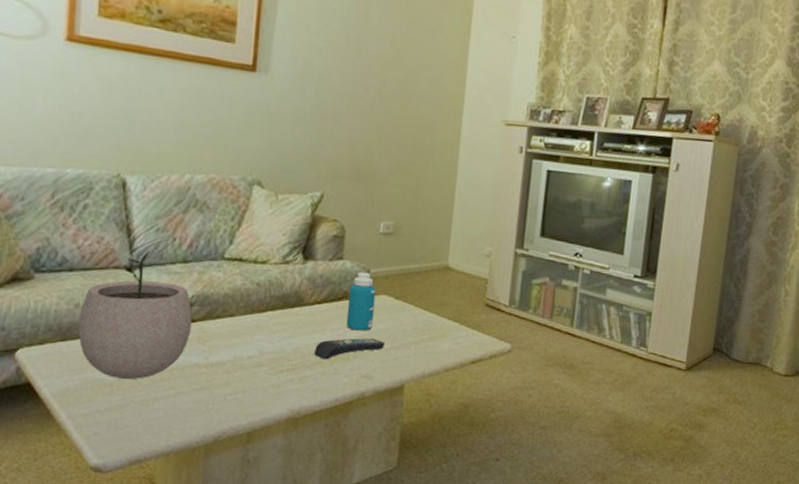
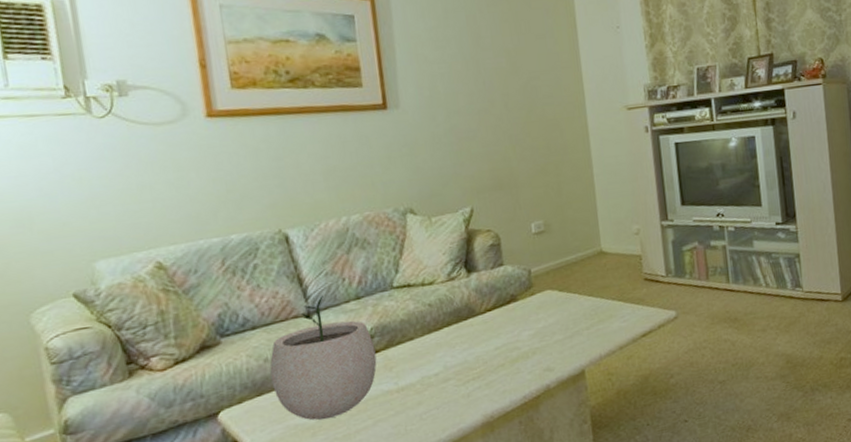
remote control: present [314,338,385,360] -> none [494,332,559,362]
bottle: present [346,271,376,331] -> none [514,272,544,329]

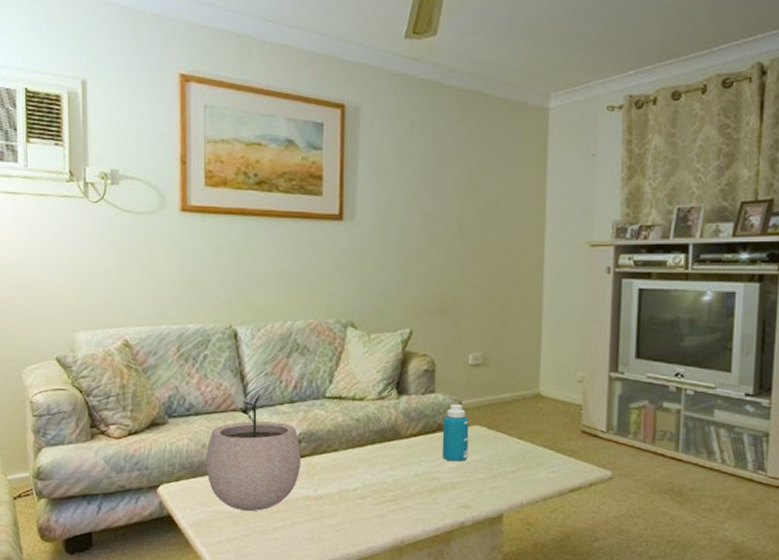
bottle: none [514,272,544,329] -> present [442,403,469,462]

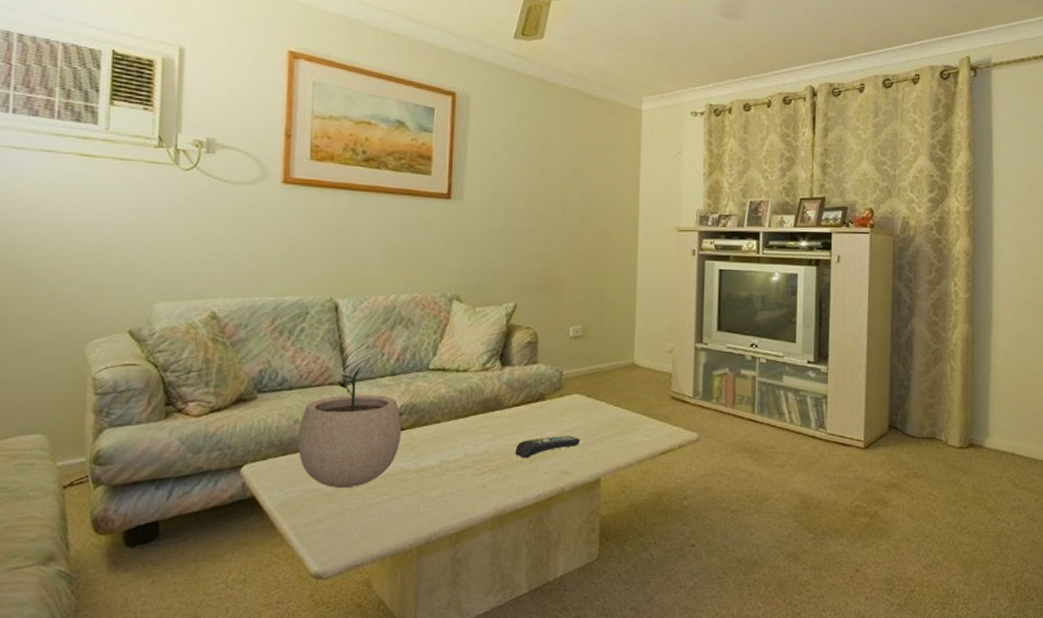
remote control: none [414,468,481,491] -> present [515,436,580,459]
bottle: present [442,403,469,462] -> none [543,373,569,429]

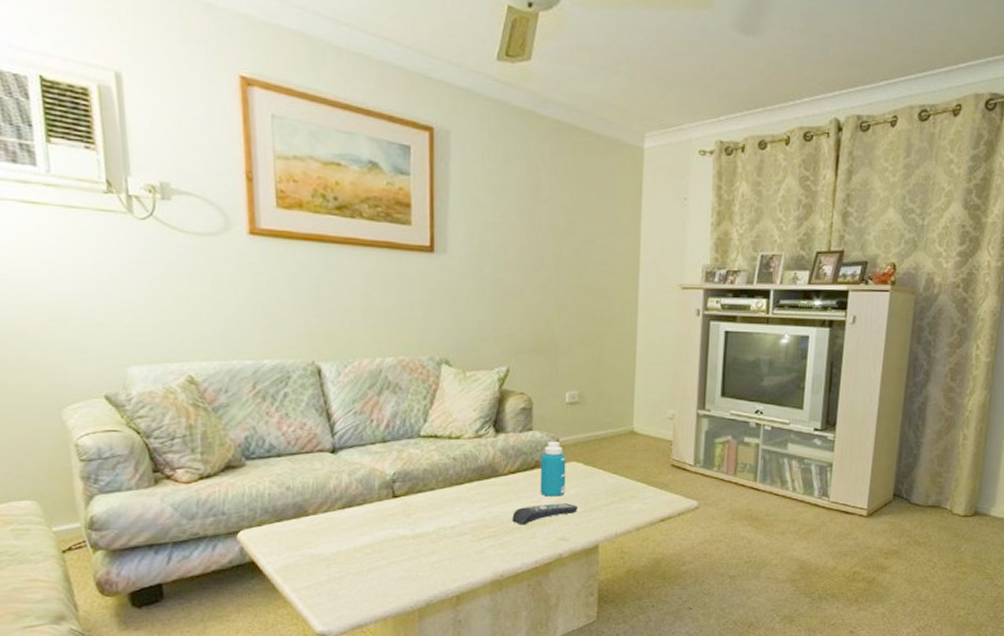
plant pot: present [298,366,402,489] -> none [291,433,396,554]
bottle: none [543,373,569,429] -> present [540,441,566,497]

